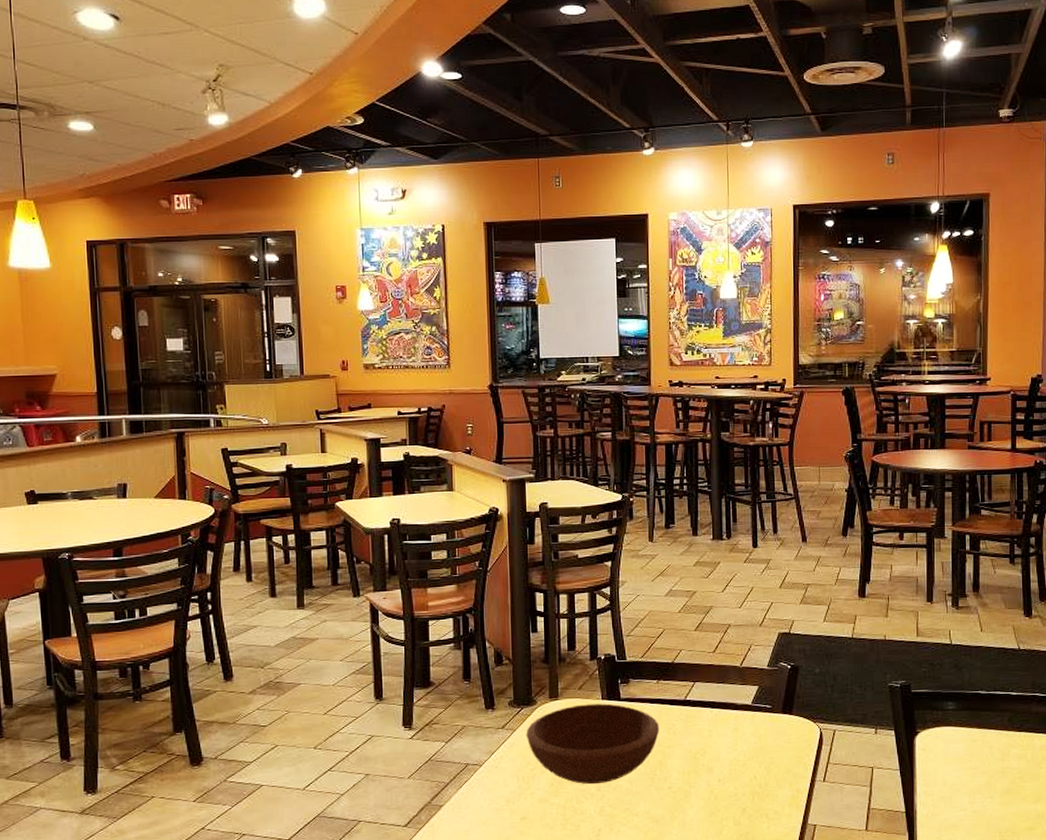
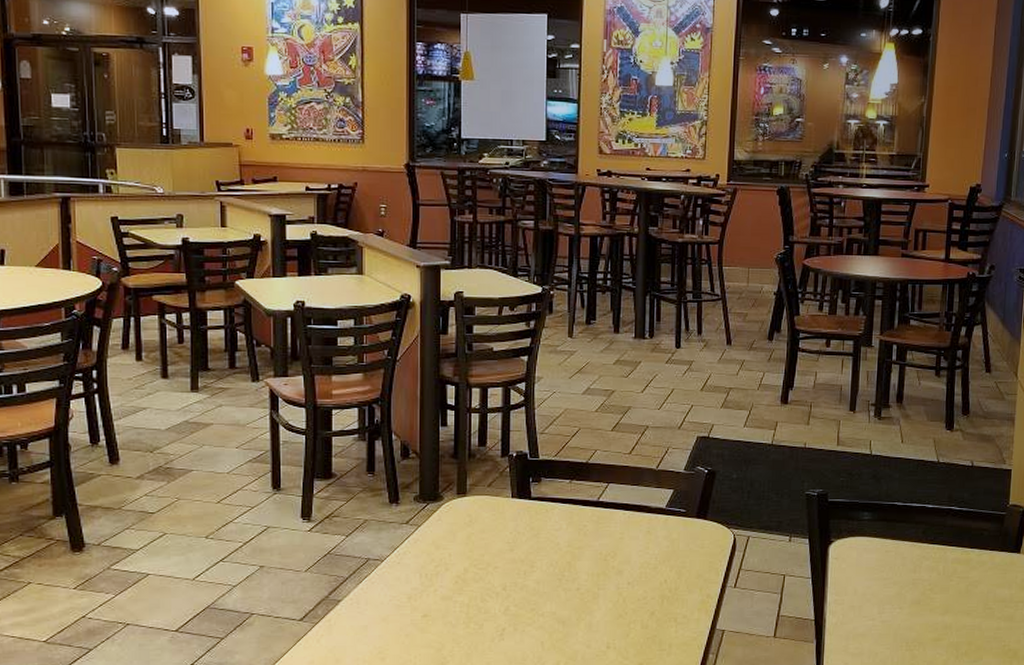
bowl: present [526,703,660,785] -> none [431,502,571,584]

